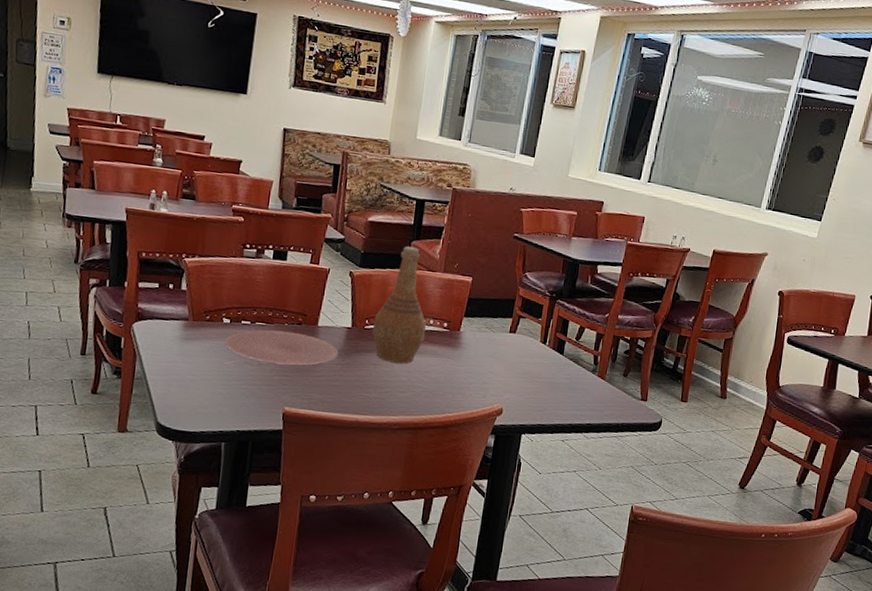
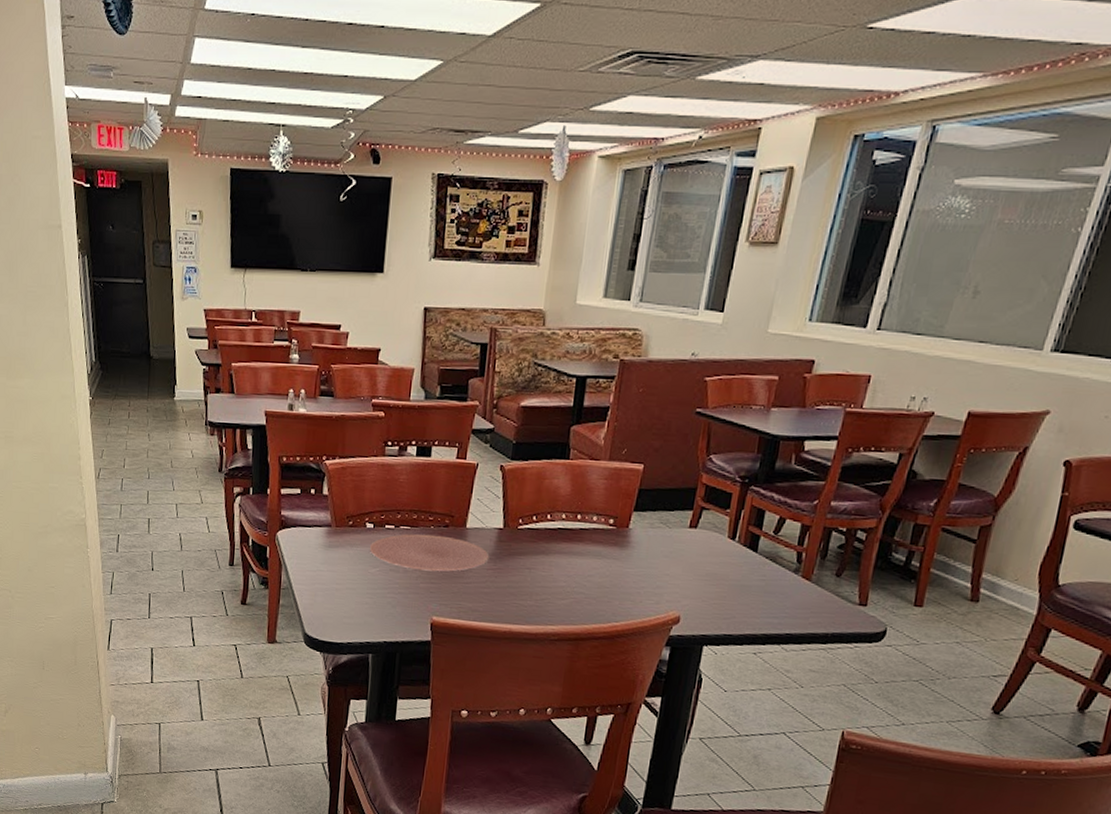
vase: present [371,246,426,364] -> none [525,432,589,568]

